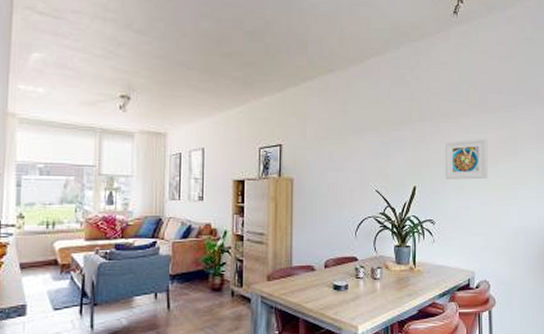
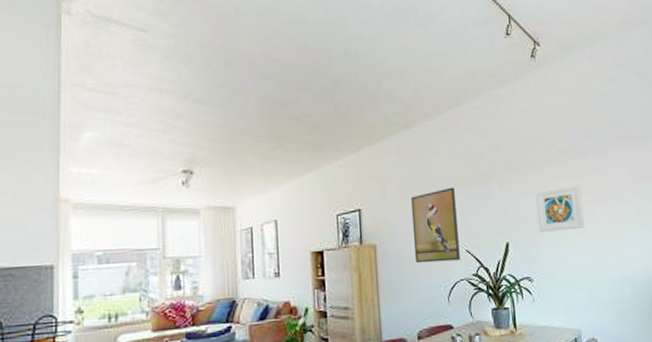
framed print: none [328,131,371,199] -> present [411,187,460,264]

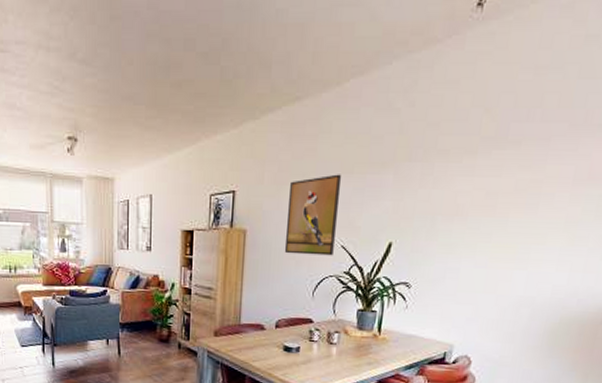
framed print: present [535,185,585,232] -> none [432,182,499,236]

